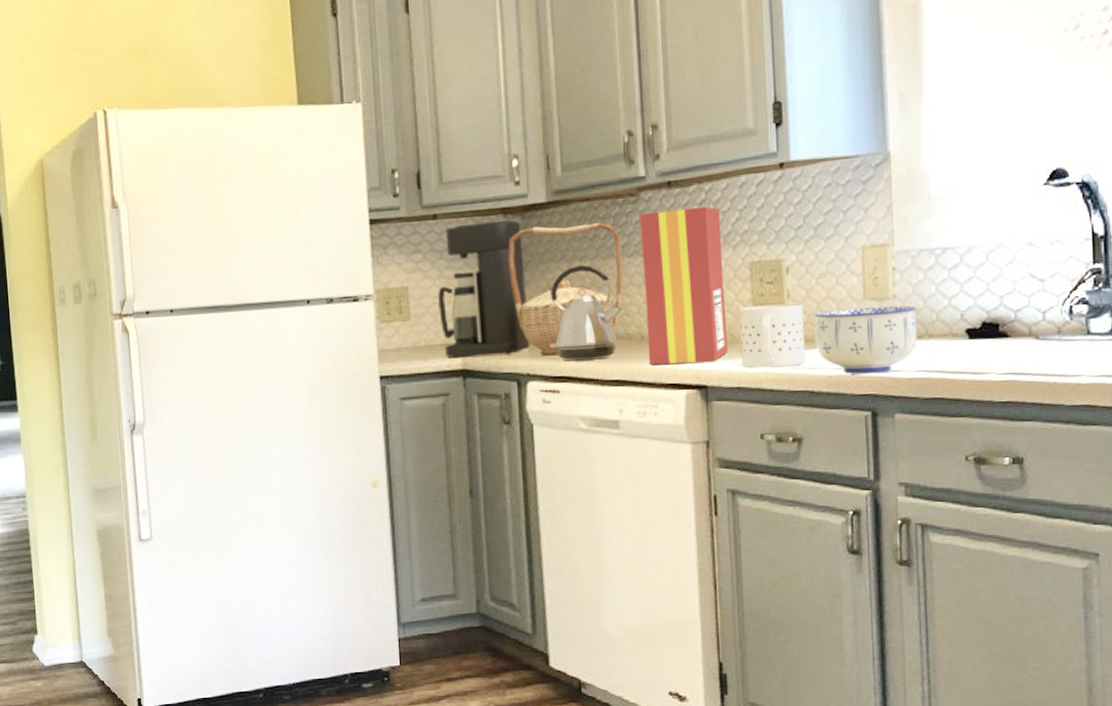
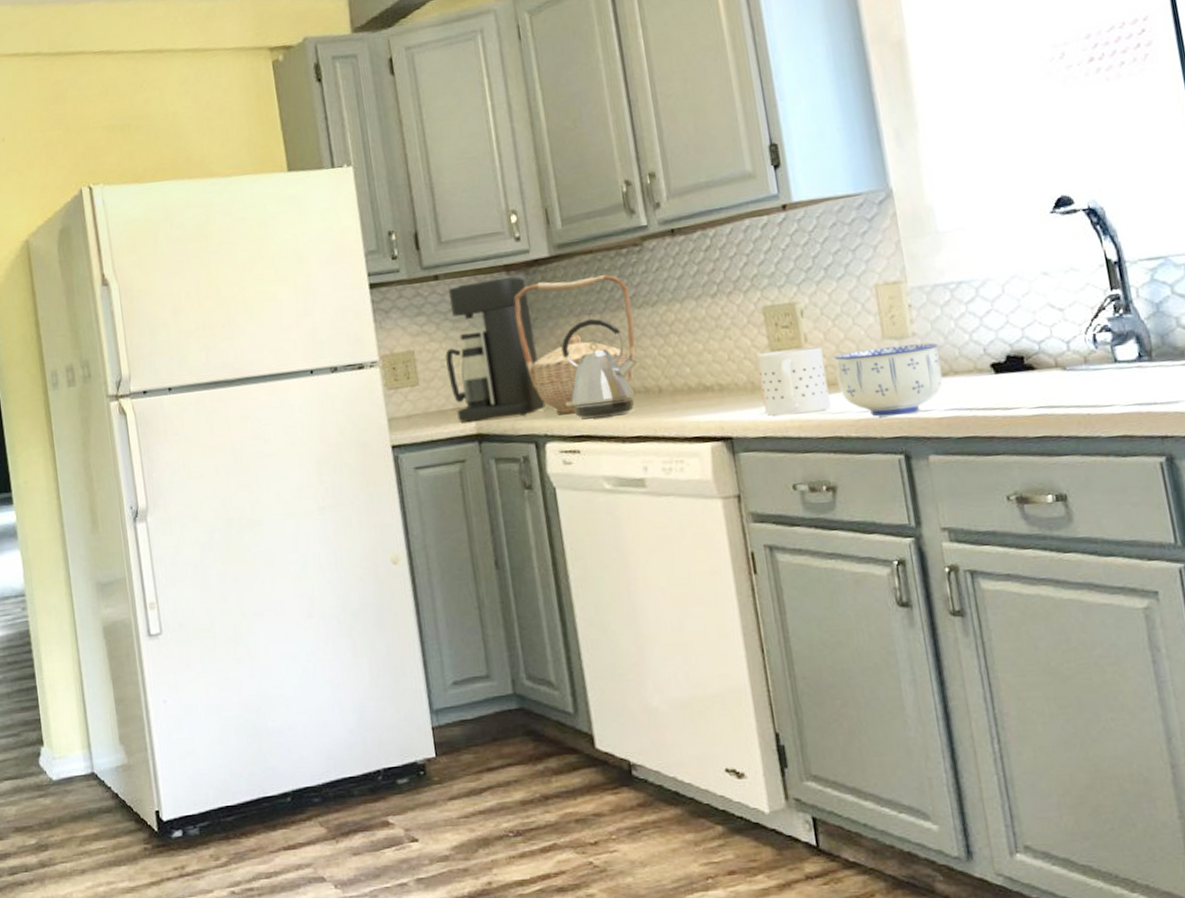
cereal box: present [640,206,729,365] -> none [645,252,751,418]

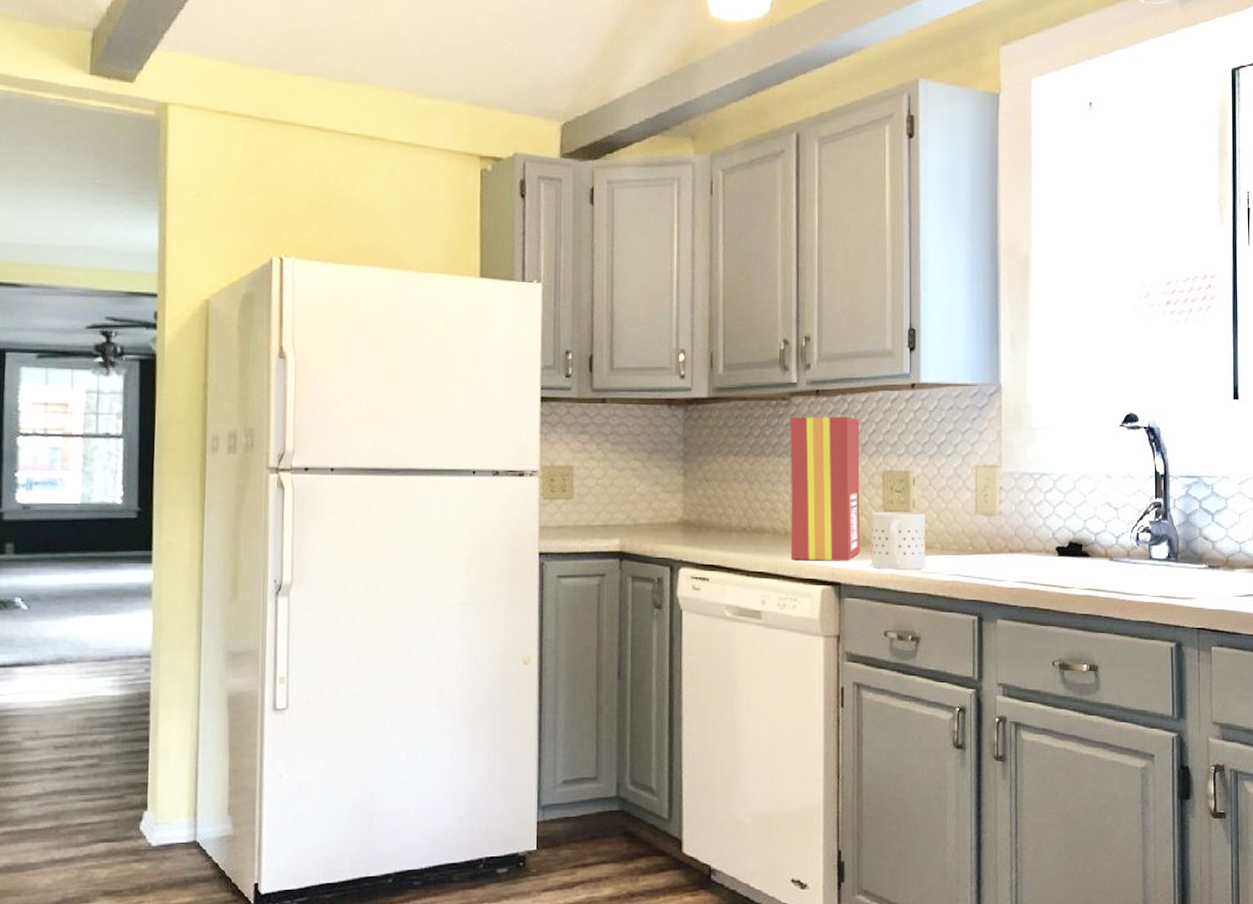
coffee maker: present [445,277,546,422] -> none [601,410,685,540]
basket: present [514,274,636,415] -> none [669,419,773,544]
kettle: present [561,318,638,419] -> none [702,459,771,551]
cereal box: none [645,252,751,418] -> present [790,416,861,560]
bowl: present [832,342,943,417] -> none [933,521,1018,582]

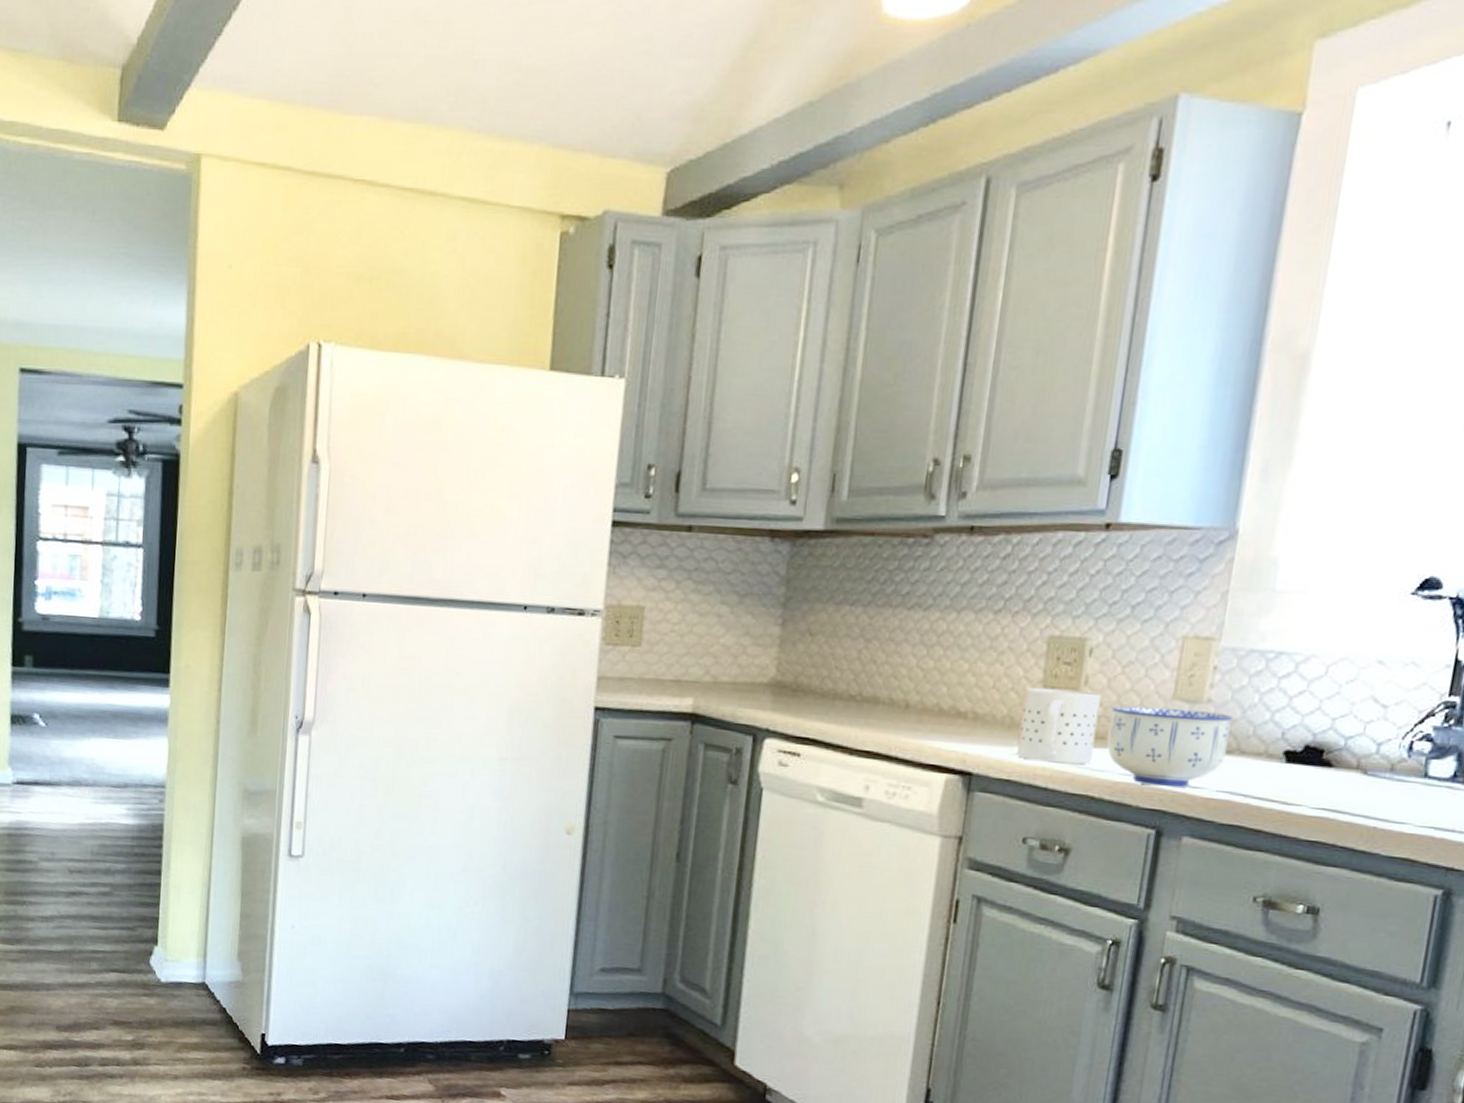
cereal box: present [790,416,861,560] -> none [909,560,1026,746]
bowl: none [933,521,1018,582] -> present [1106,705,1233,788]

